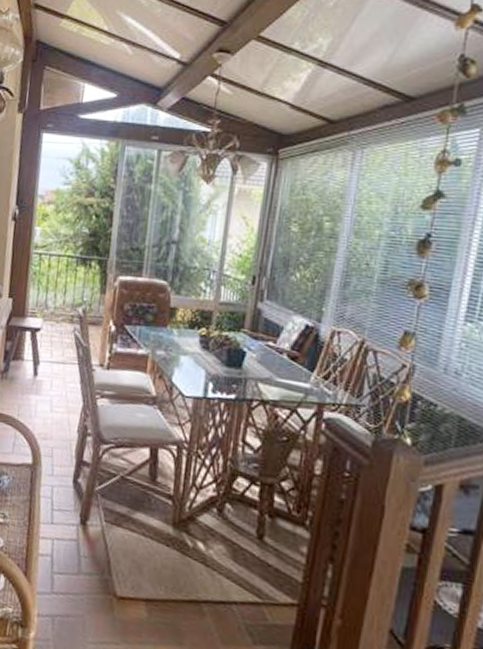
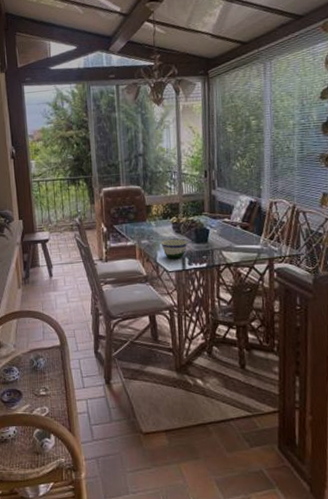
bowl: none [179,354,218,383] -> present [159,238,189,259]

